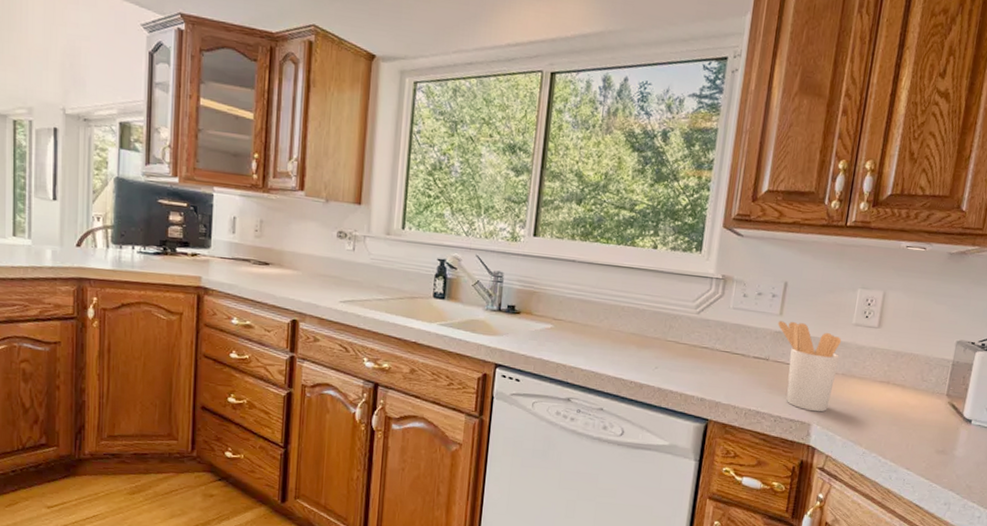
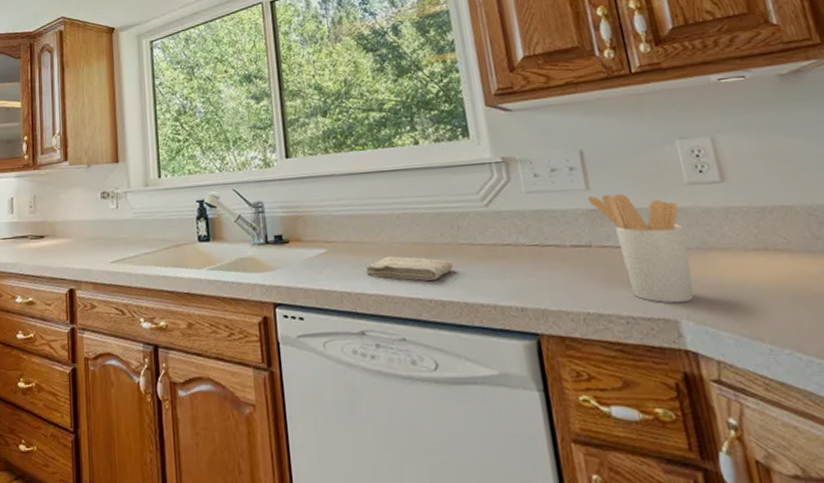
washcloth: none [583,340,658,366] -> present [365,256,454,281]

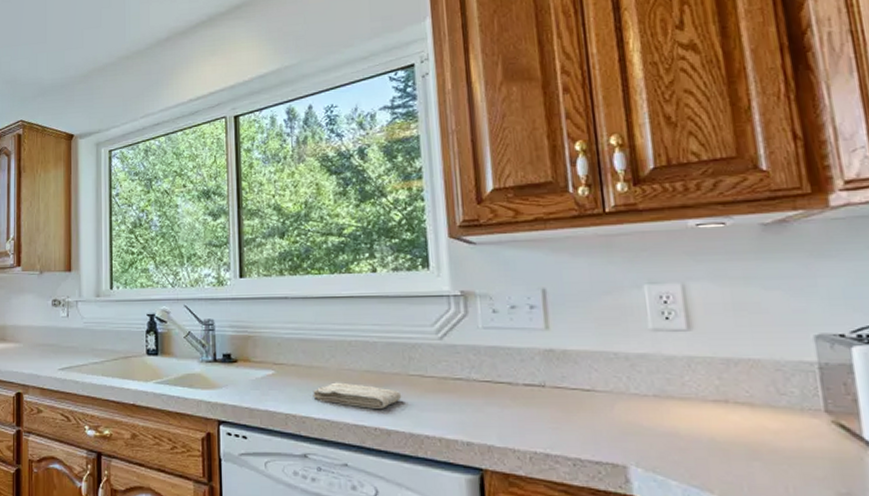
utensil holder: present [587,194,694,304] -> none [546,336,647,449]

